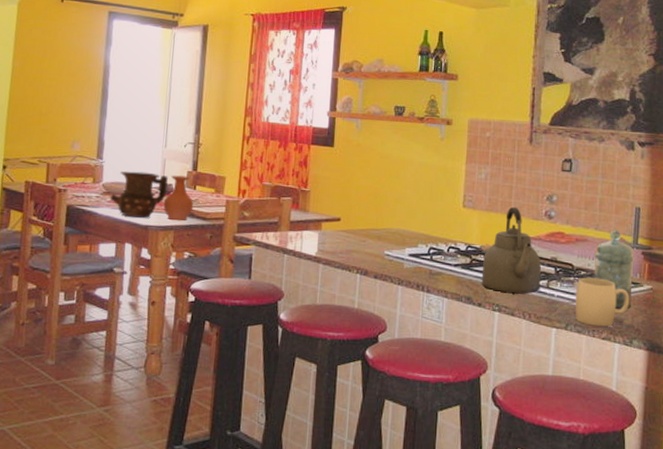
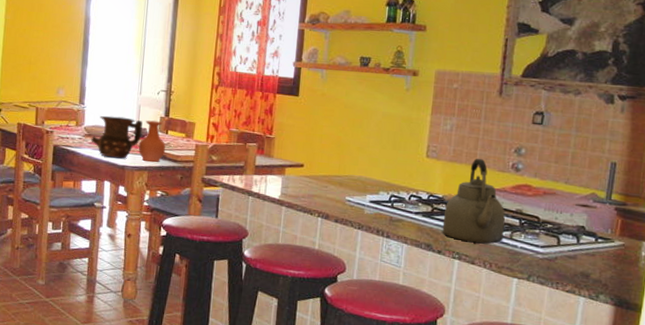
mug: present [575,277,630,327] -> none [539,230,599,280]
canister: present [594,230,635,309] -> none [561,184,608,264]

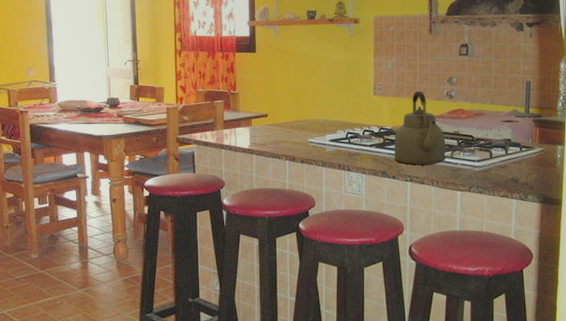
pitcher: present [91,115,143,159] -> none [66,89,114,129]
vase: present [138,120,166,163] -> none [112,90,139,130]

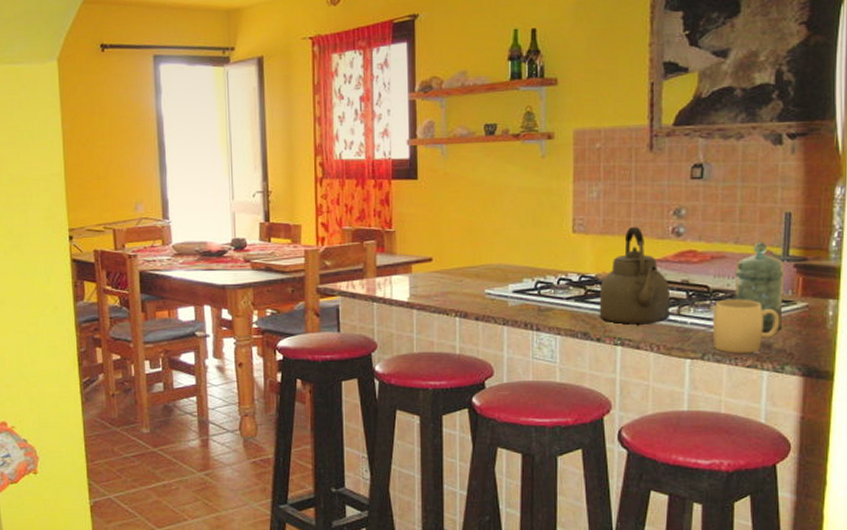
mug: none [476,145,524,187] -> present [712,299,780,354]
canister: none [491,103,527,170] -> present [734,242,786,332]

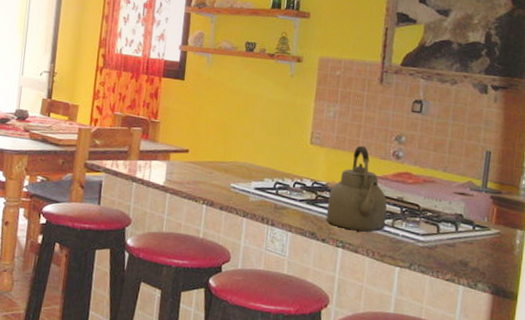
mug: present [712,299,780,354] -> none [419,218,476,269]
canister: present [734,242,786,332] -> none [441,173,484,252]

